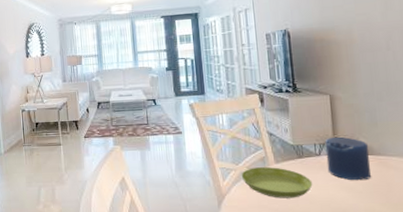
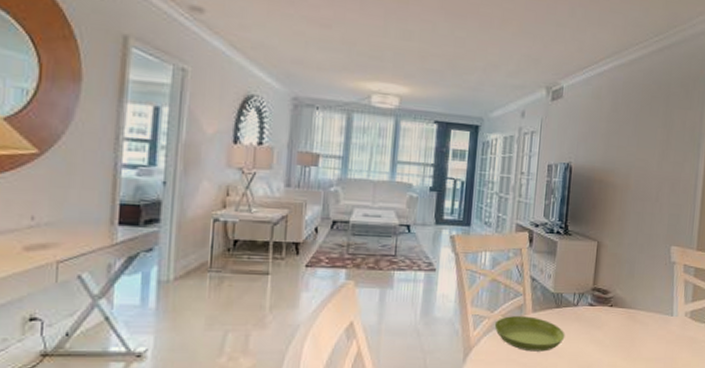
candle: present [325,137,372,181] -> none [581,288,623,334]

